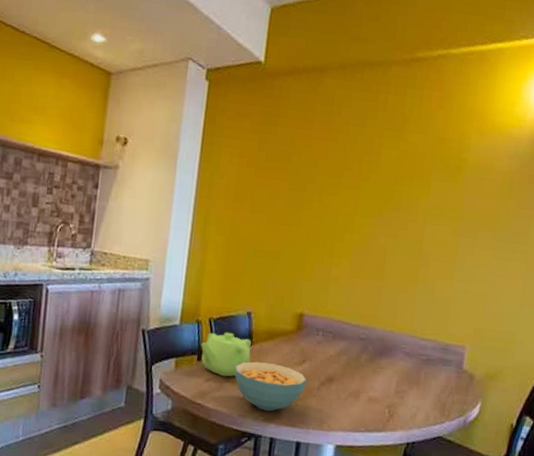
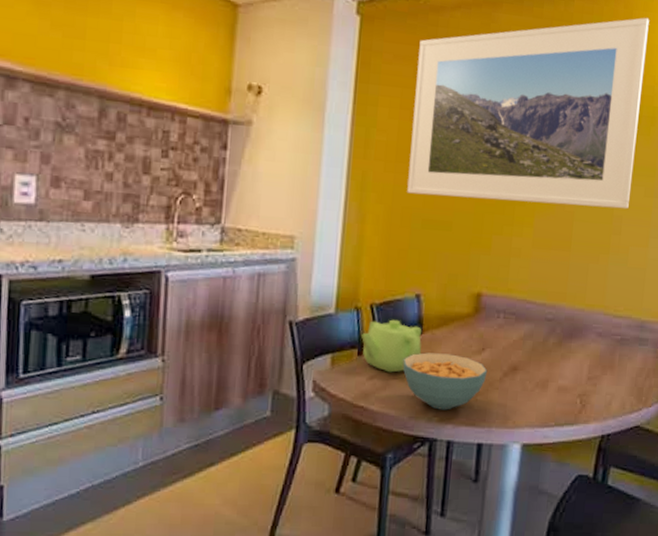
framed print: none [243,81,459,246] -> present [407,17,649,209]

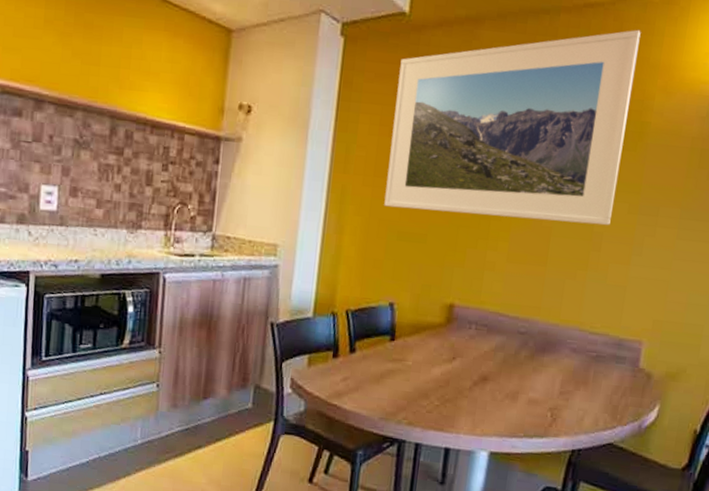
teapot: present [360,319,422,373] -> none [336,325,394,376]
cereal bowl: present [403,352,488,410] -> none [375,358,458,414]

